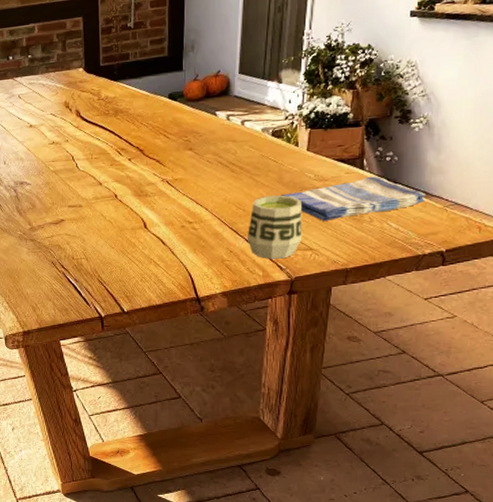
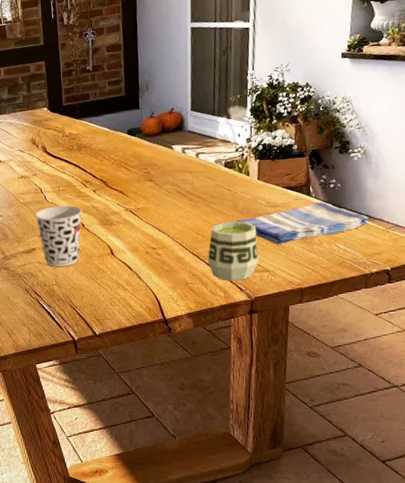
cup: none [65,174,116,240] -> present [35,205,83,268]

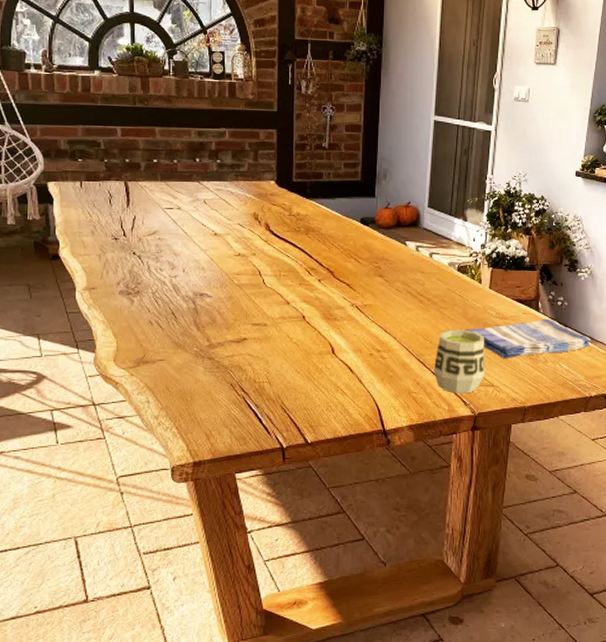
cup: present [35,205,83,268] -> none [250,292,304,363]

